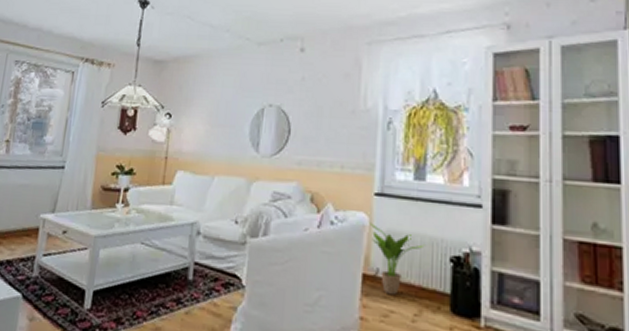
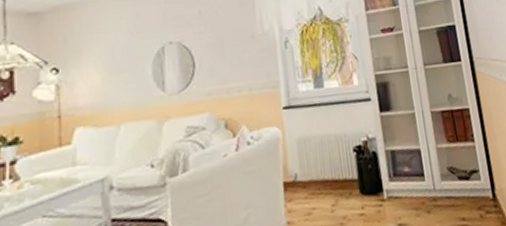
potted plant: present [369,222,425,296] -> none [282,134,332,195]

